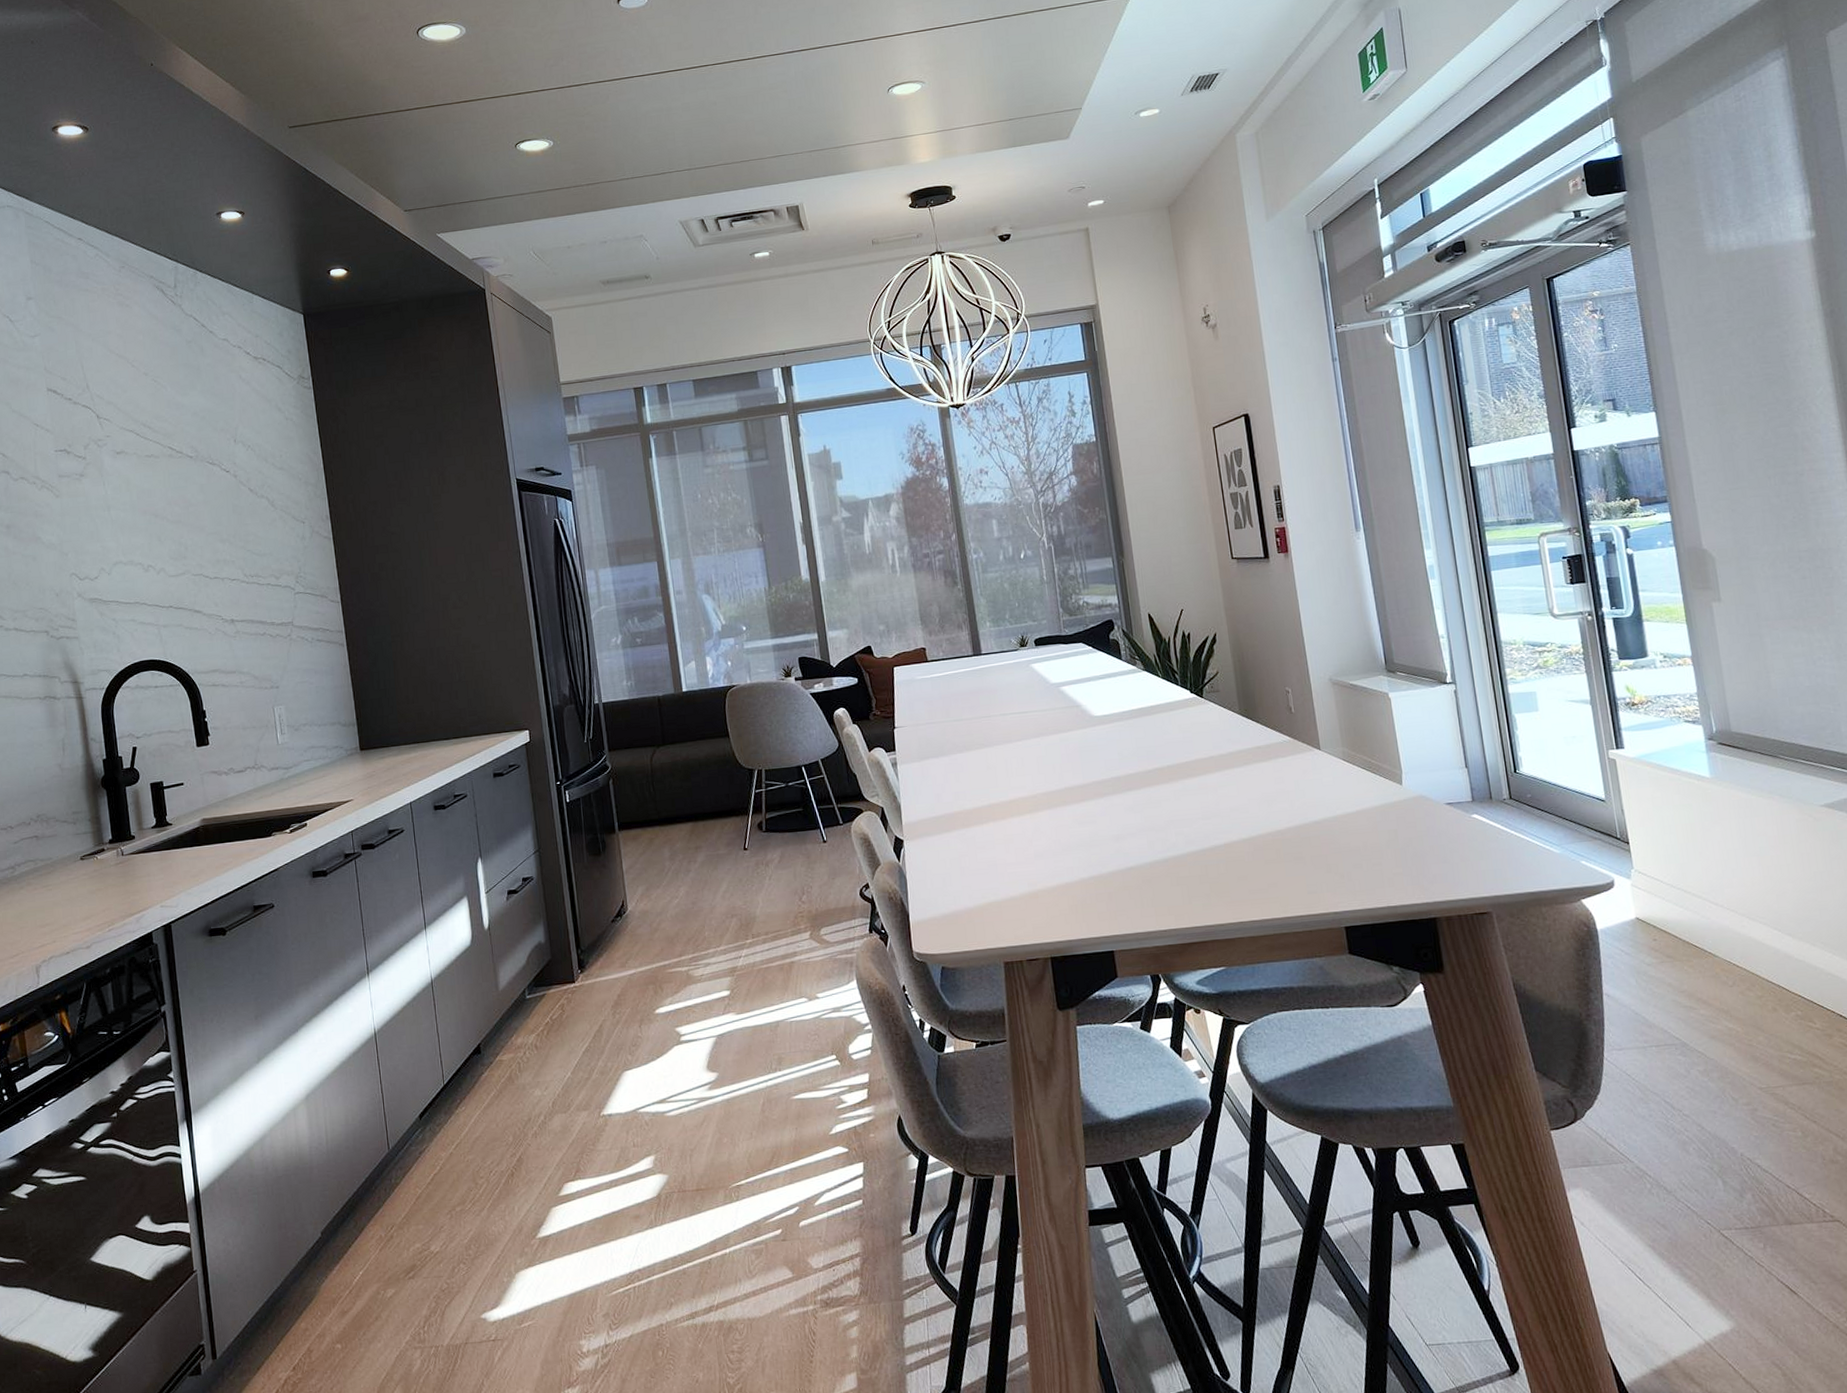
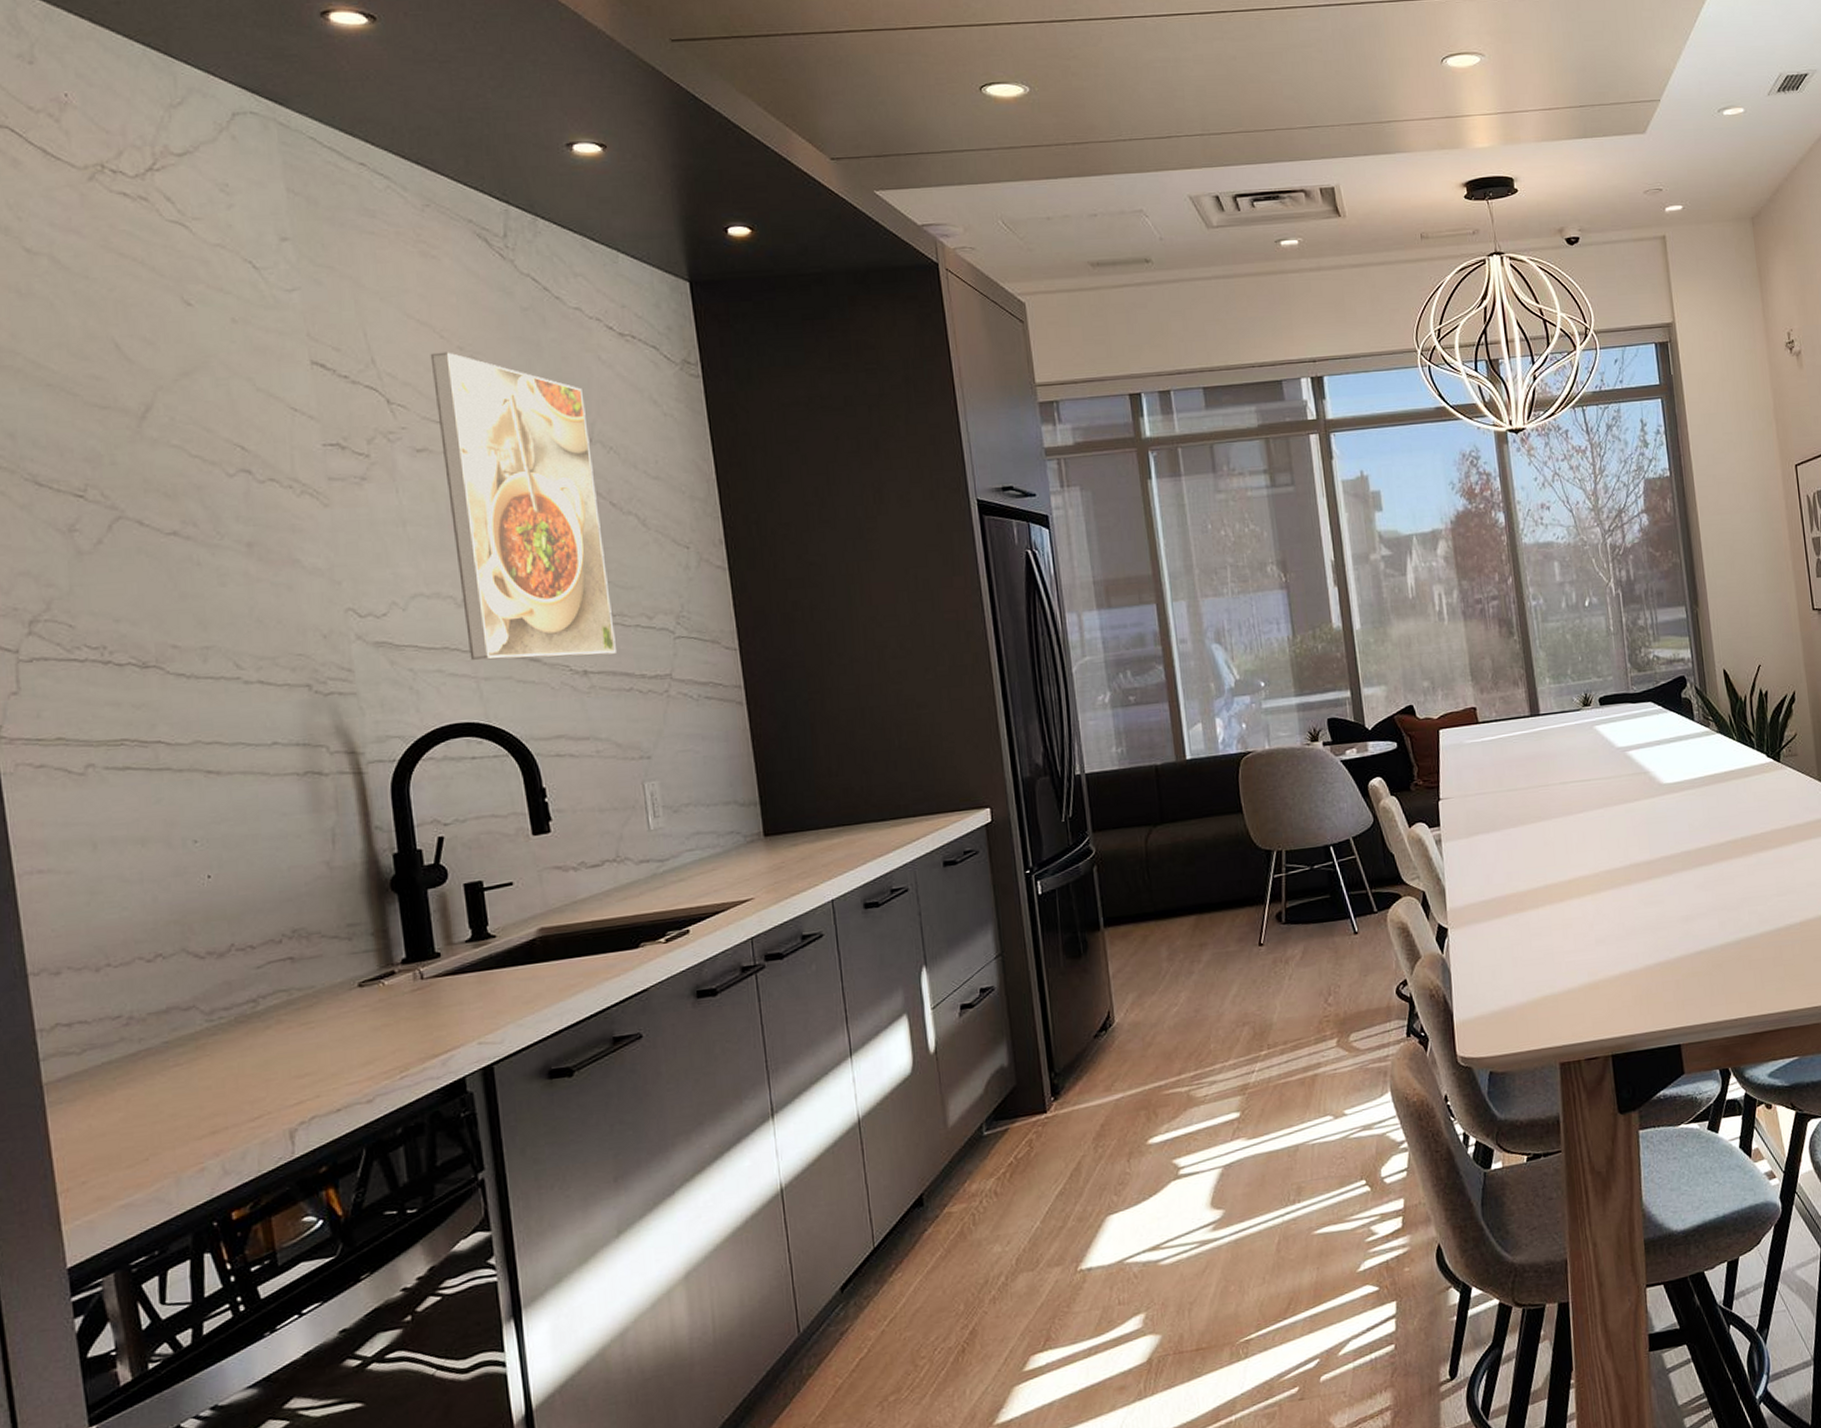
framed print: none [125,377,254,612] -> present [430,352,616,661]

